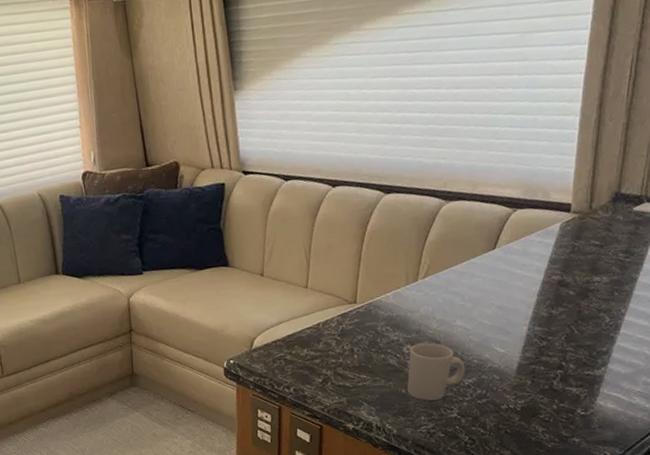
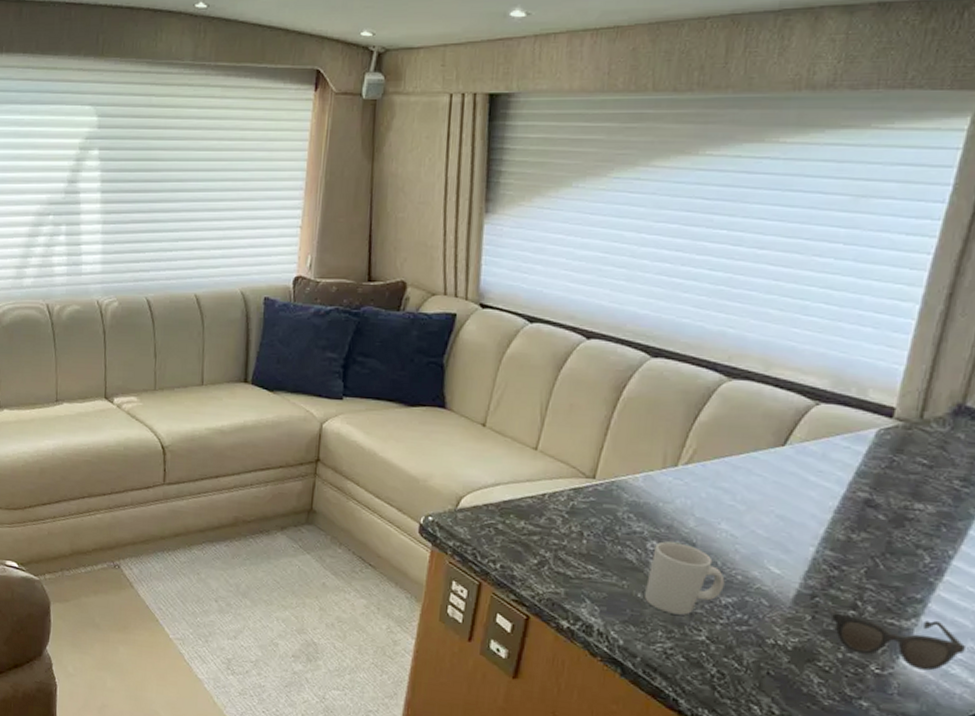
sunglasses: none [528,360,641,406] -> present [810,591,965,671]

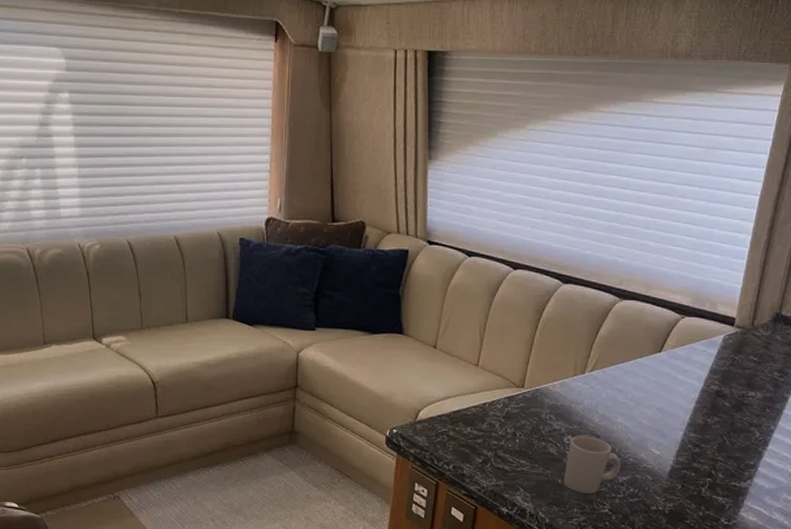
sunglasses: present [810,591,965,671] -> none [680,466,782,519]

